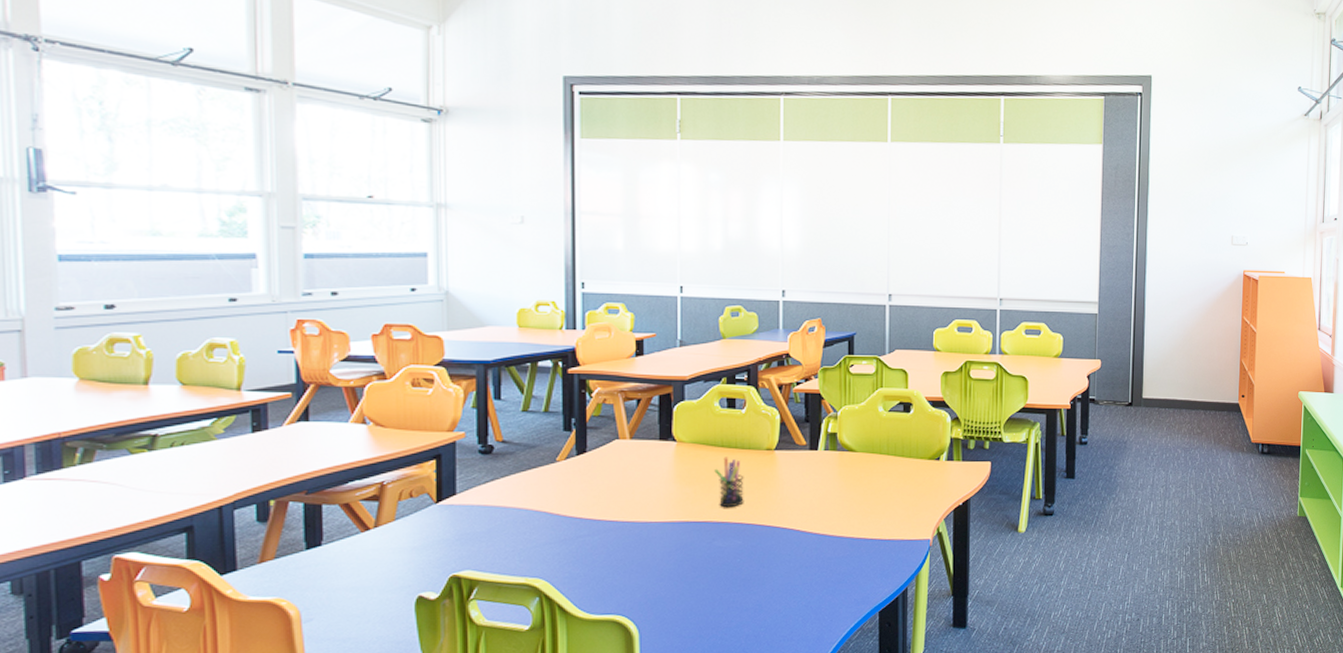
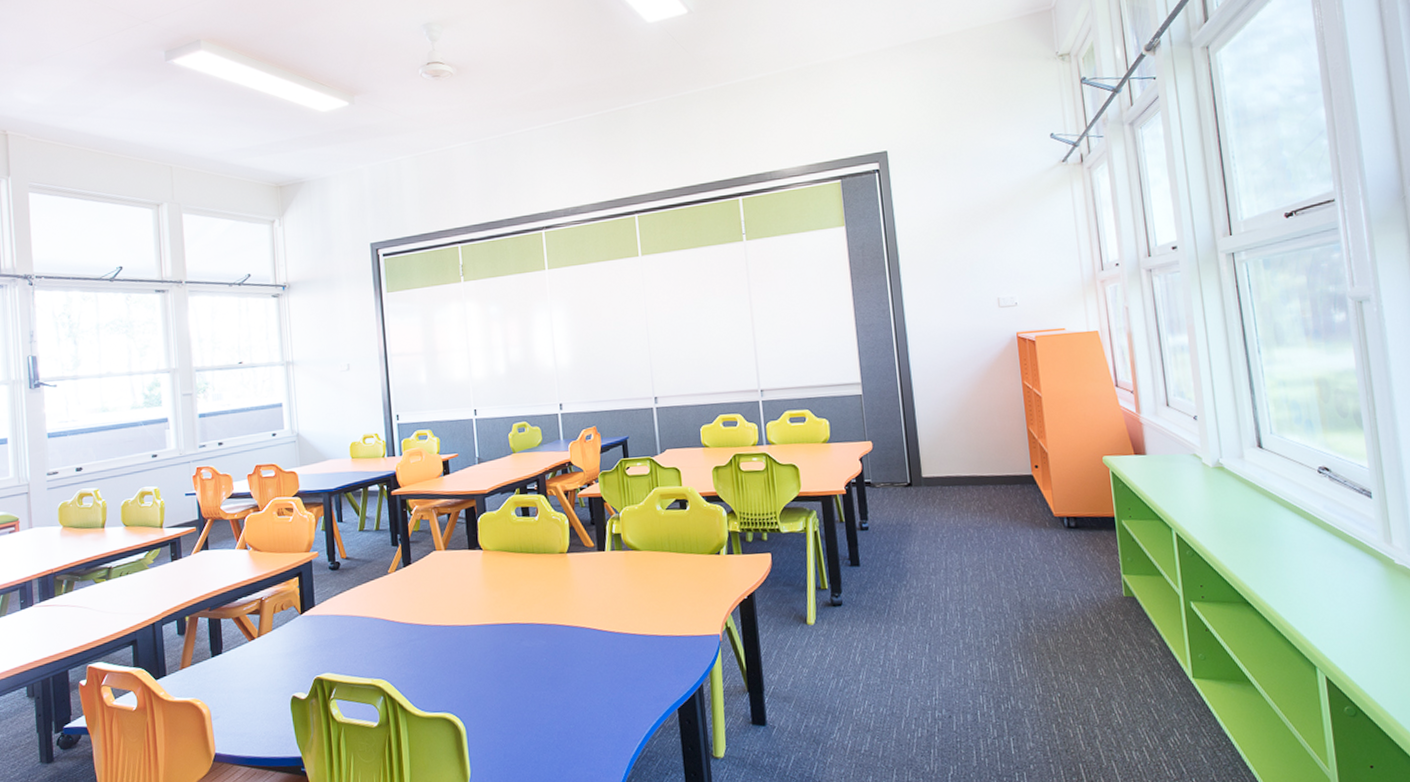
pen holder: present [714,457,744,508] -> none [516,562,545,610]

